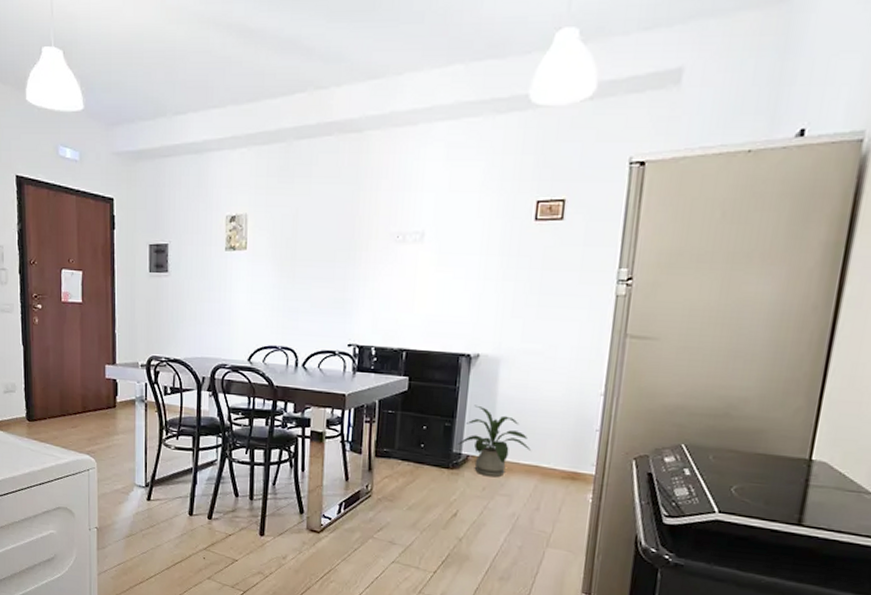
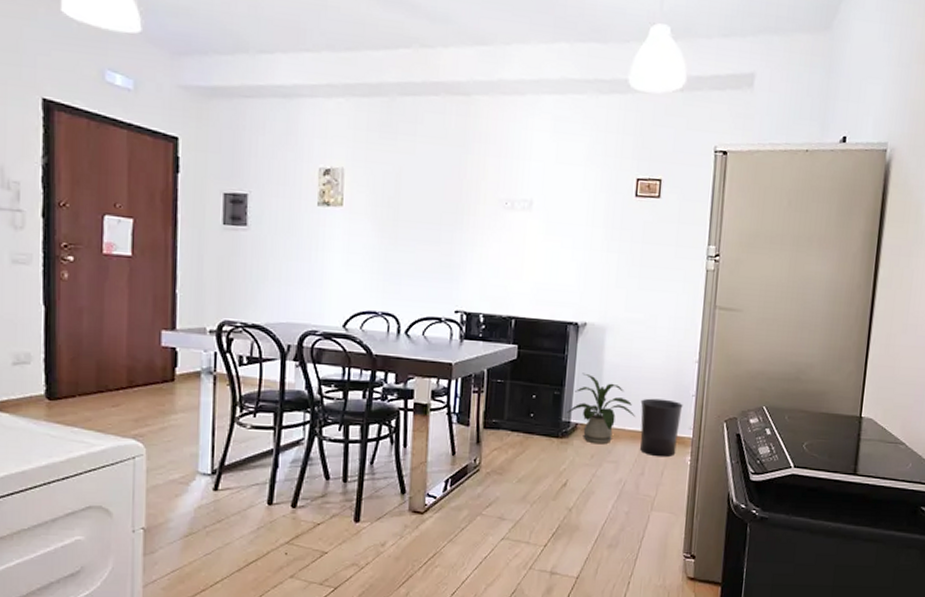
waste bin: none [536,432,585,493] -> present [640,398,683,456]

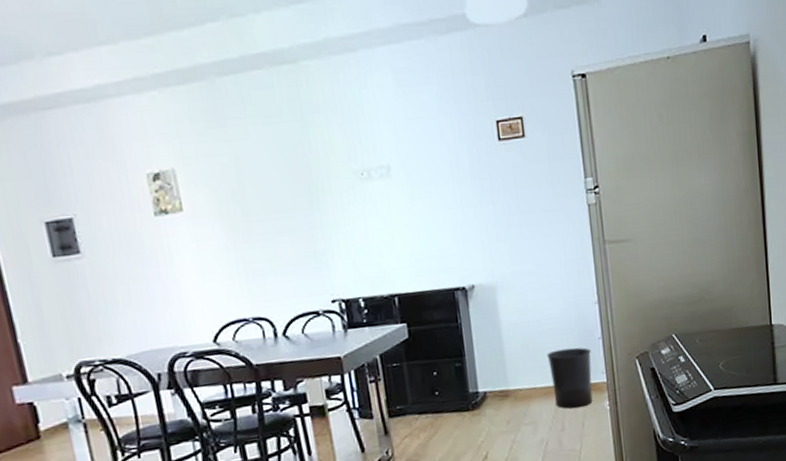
house plant: present [566,373,635,445] -> none [472,338,544,410]

